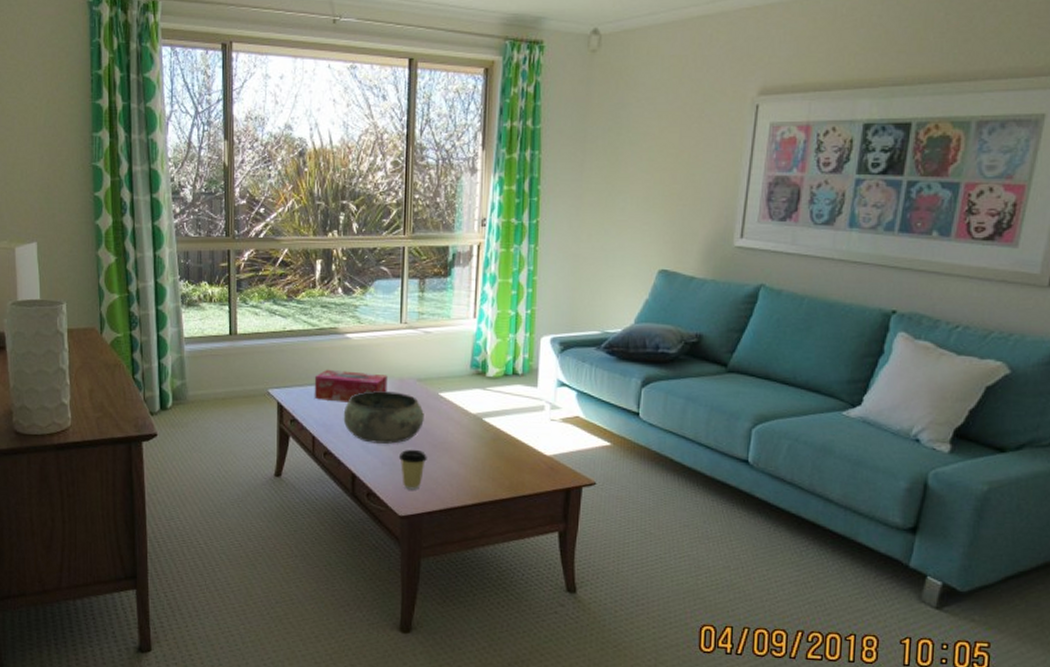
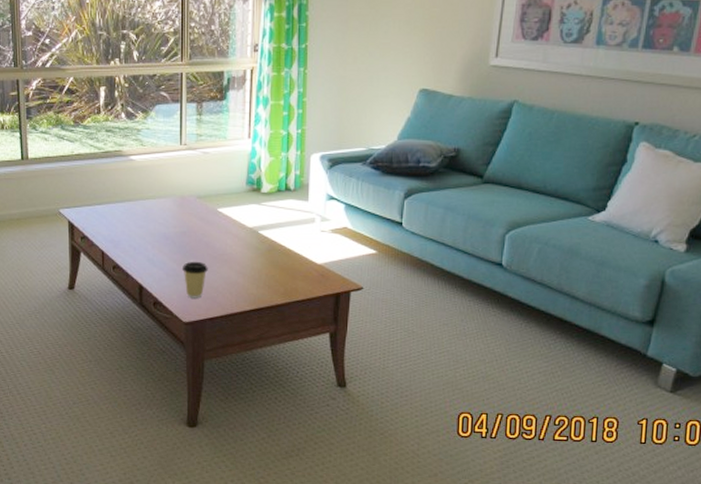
tissue box: present [314,369,388,402] -> none [102,189,170,220]
bowl: present [343,391,424,444] -> none [129,208,204,257]

